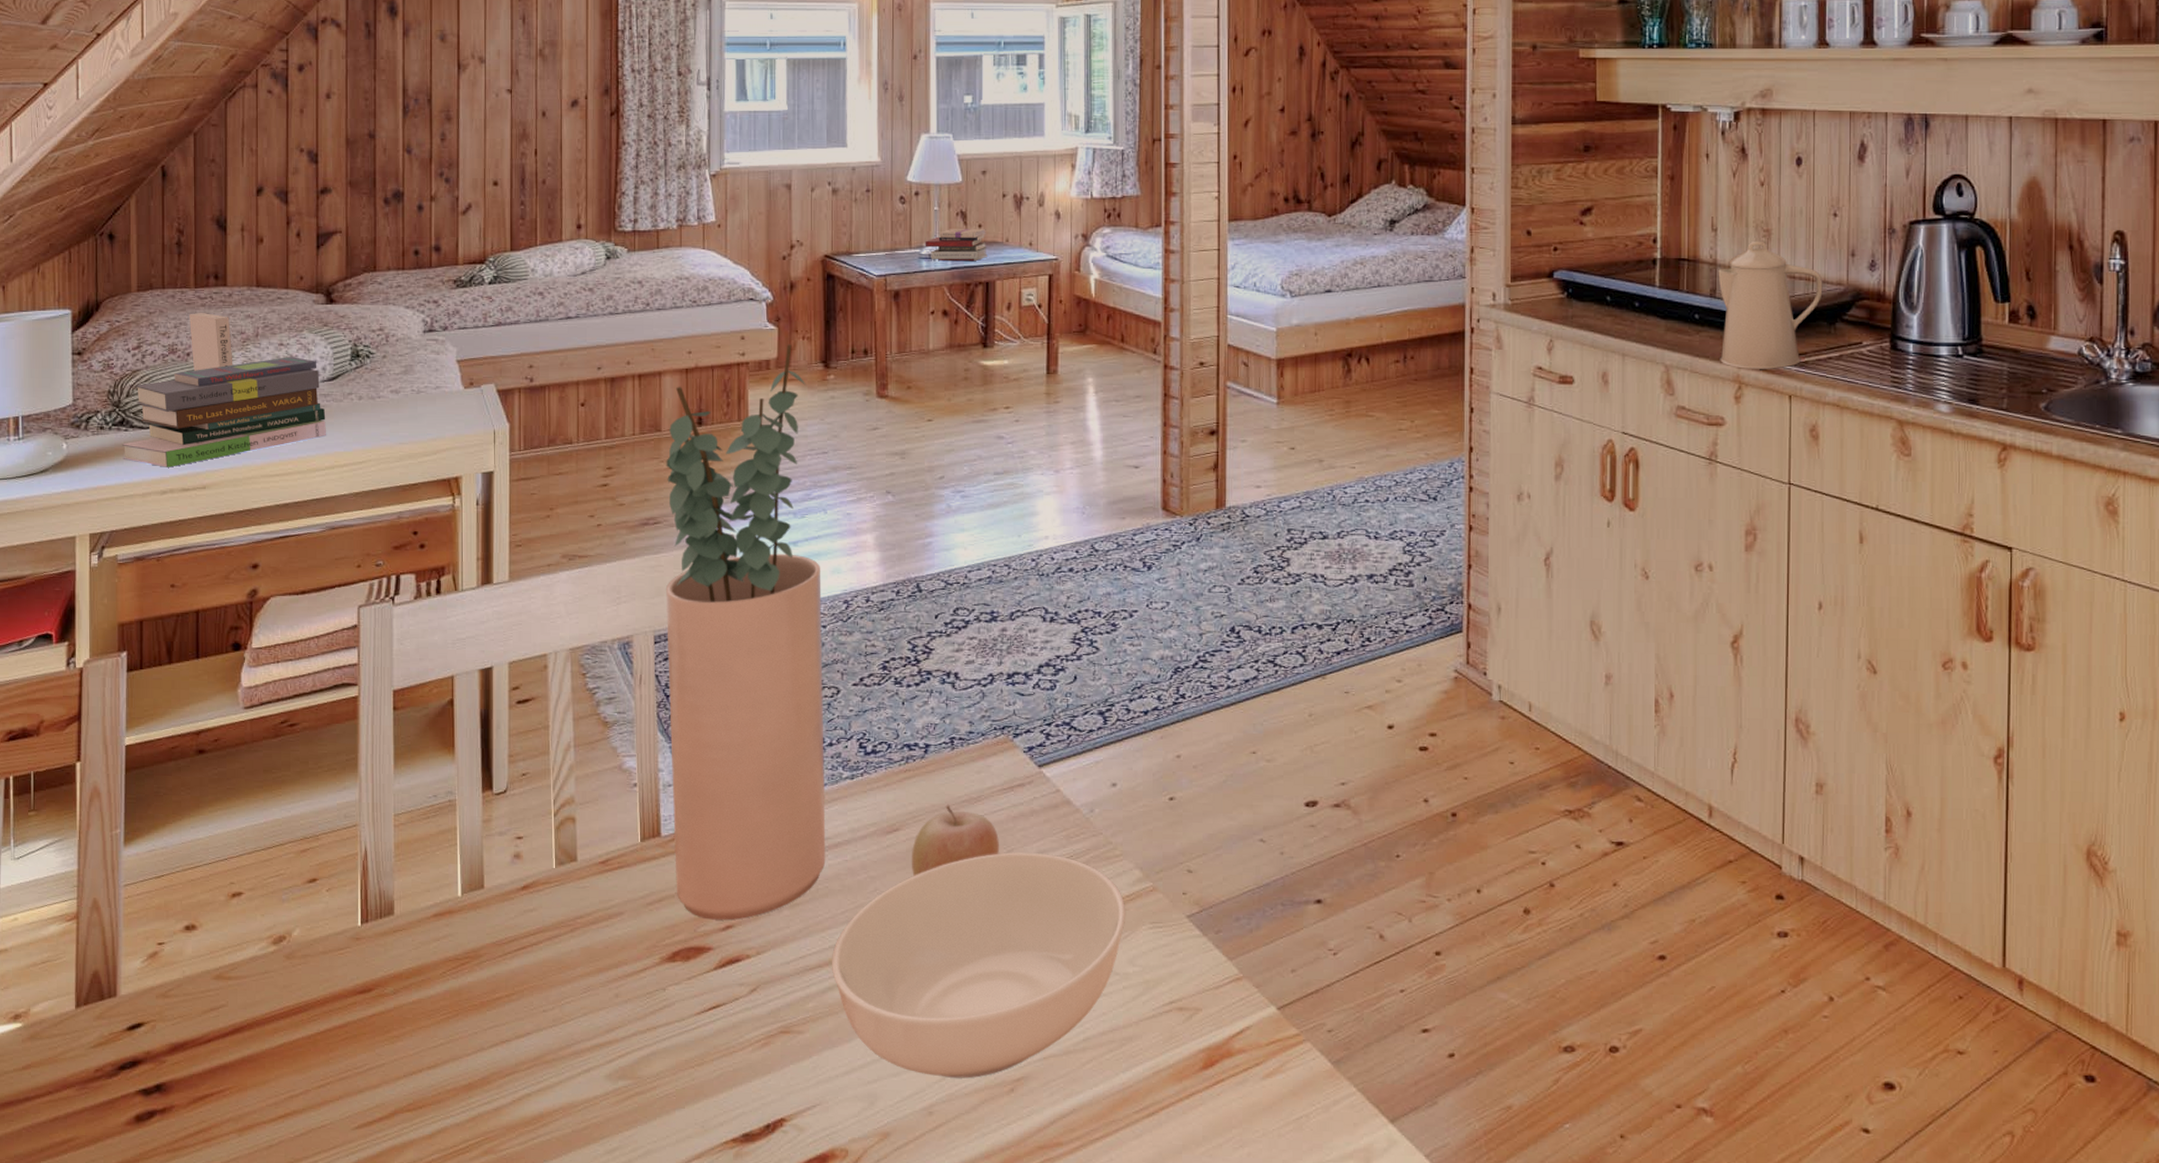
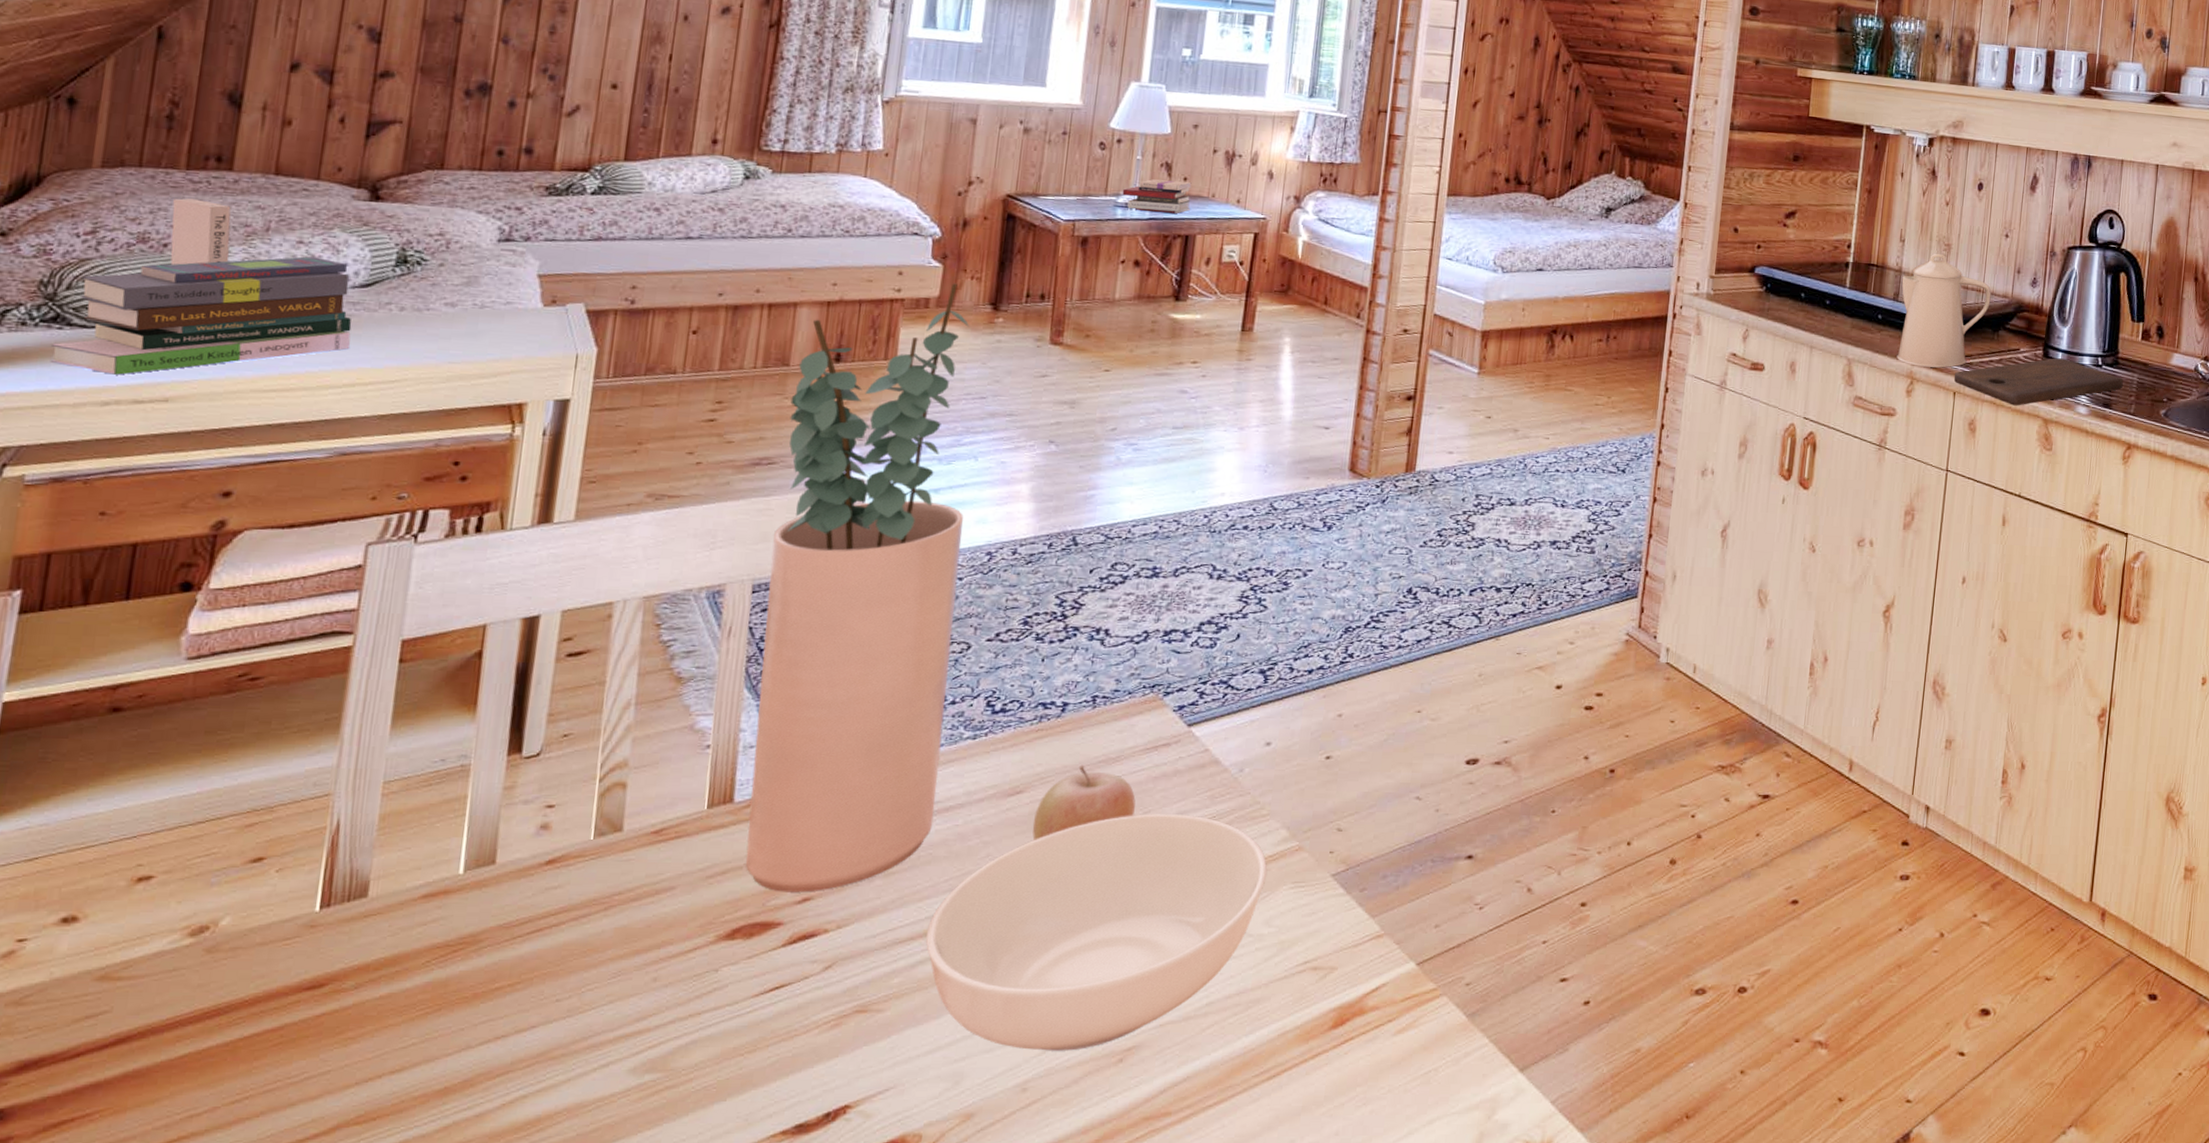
cutting board: none [1787,350,1991,407] -> present [1953,358,2123,406]

